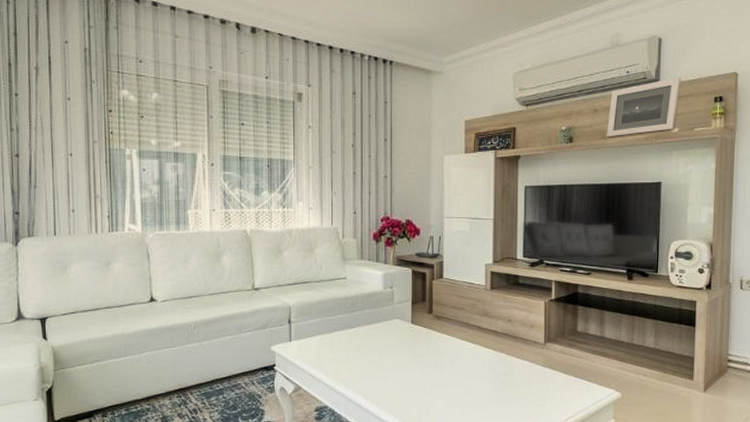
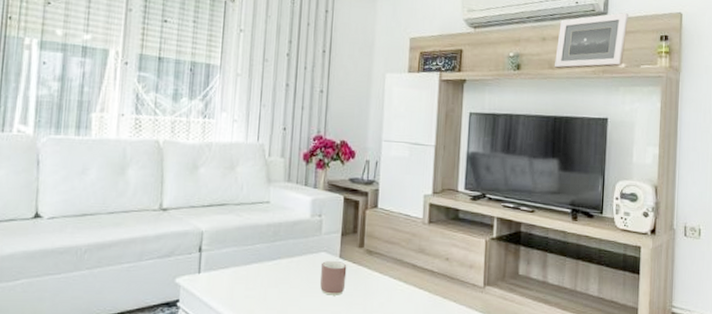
mug: none [395,327,418,356] -> present [319,261,347,296]

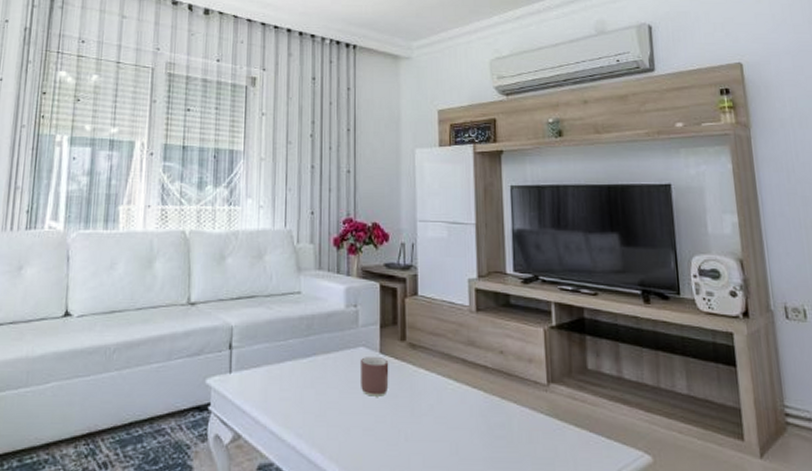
picture frame: present [554,12,629,69] -> none [600,67,680,132]

